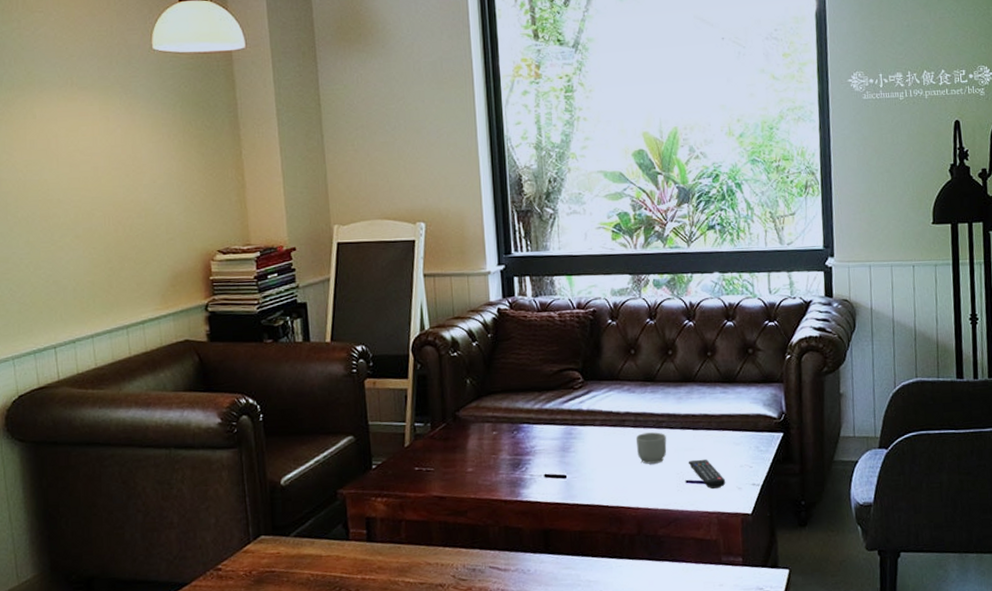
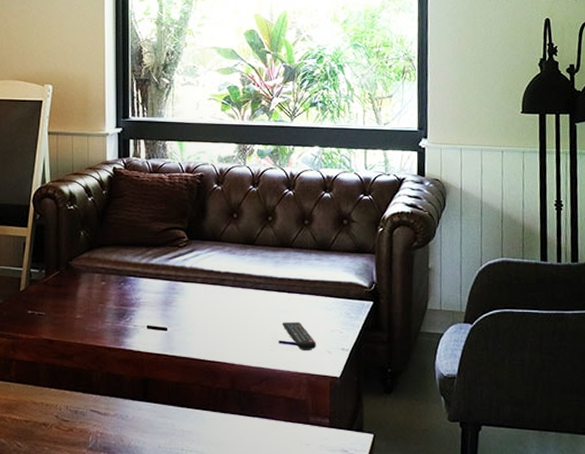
mug: present [636,432,667,464] -> none [235,293,263,323]

